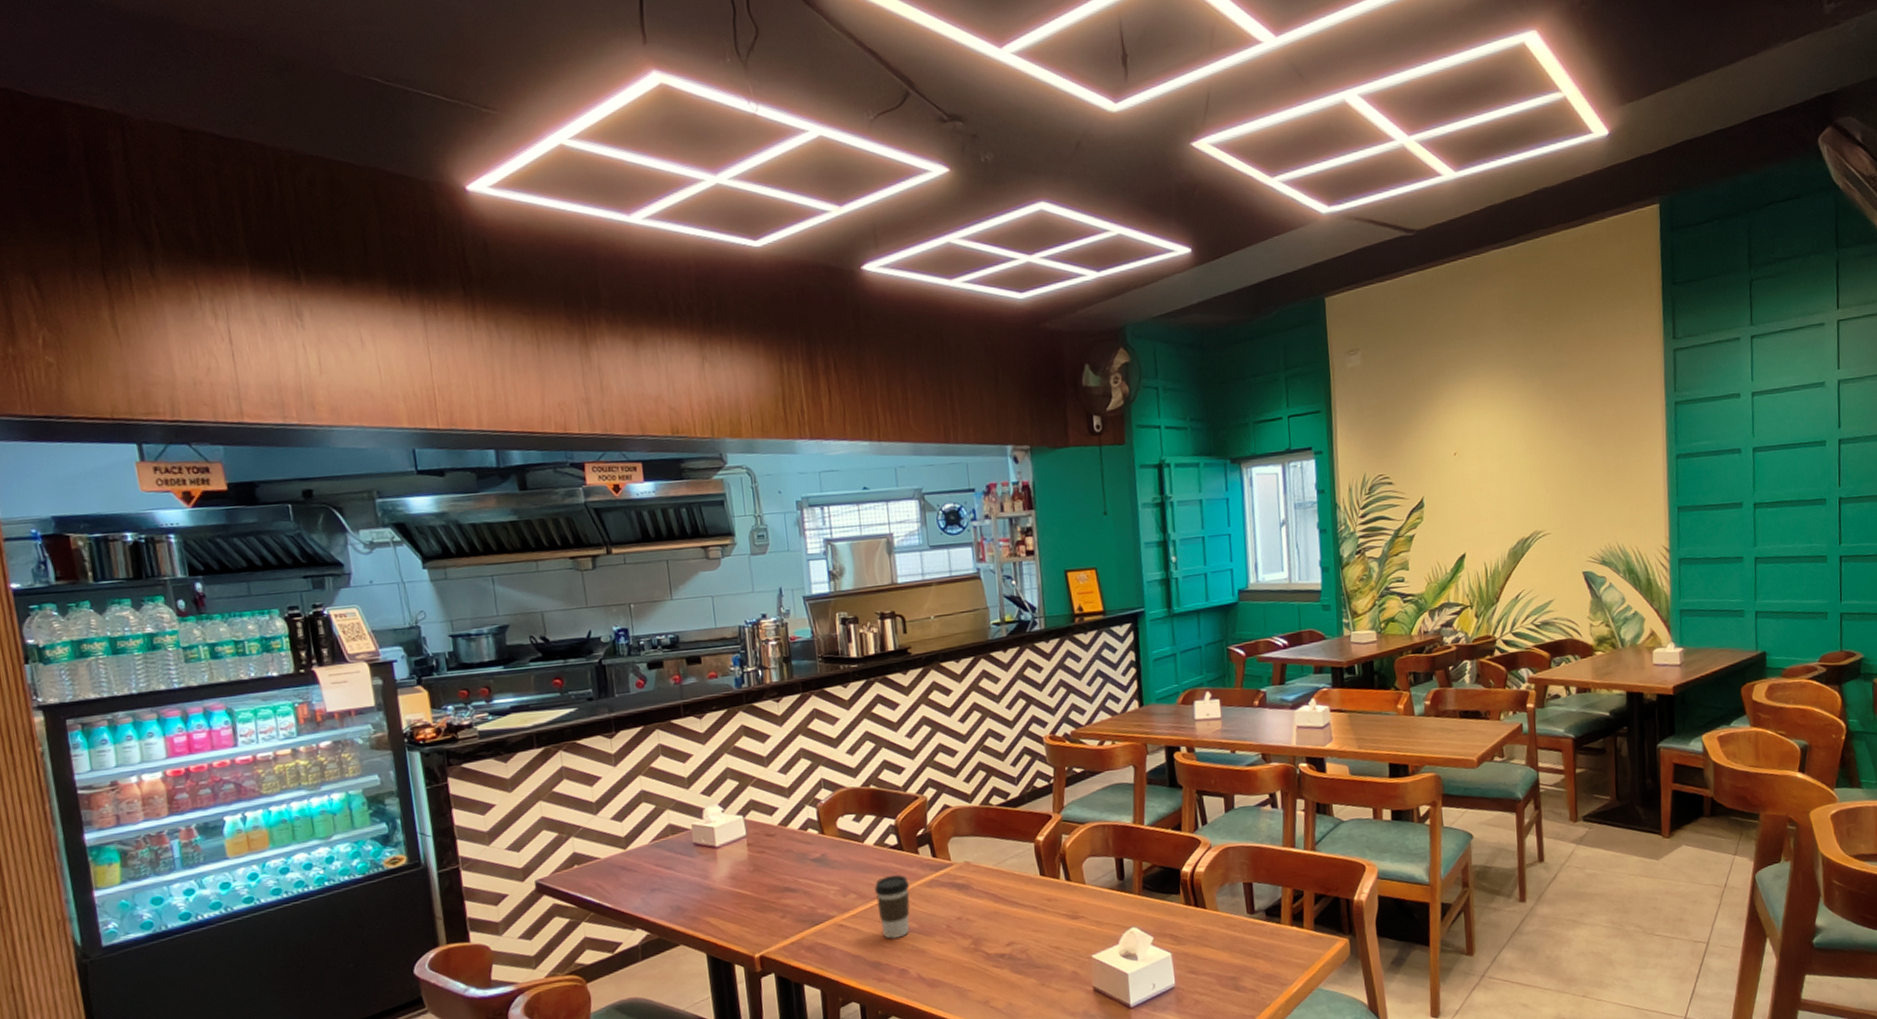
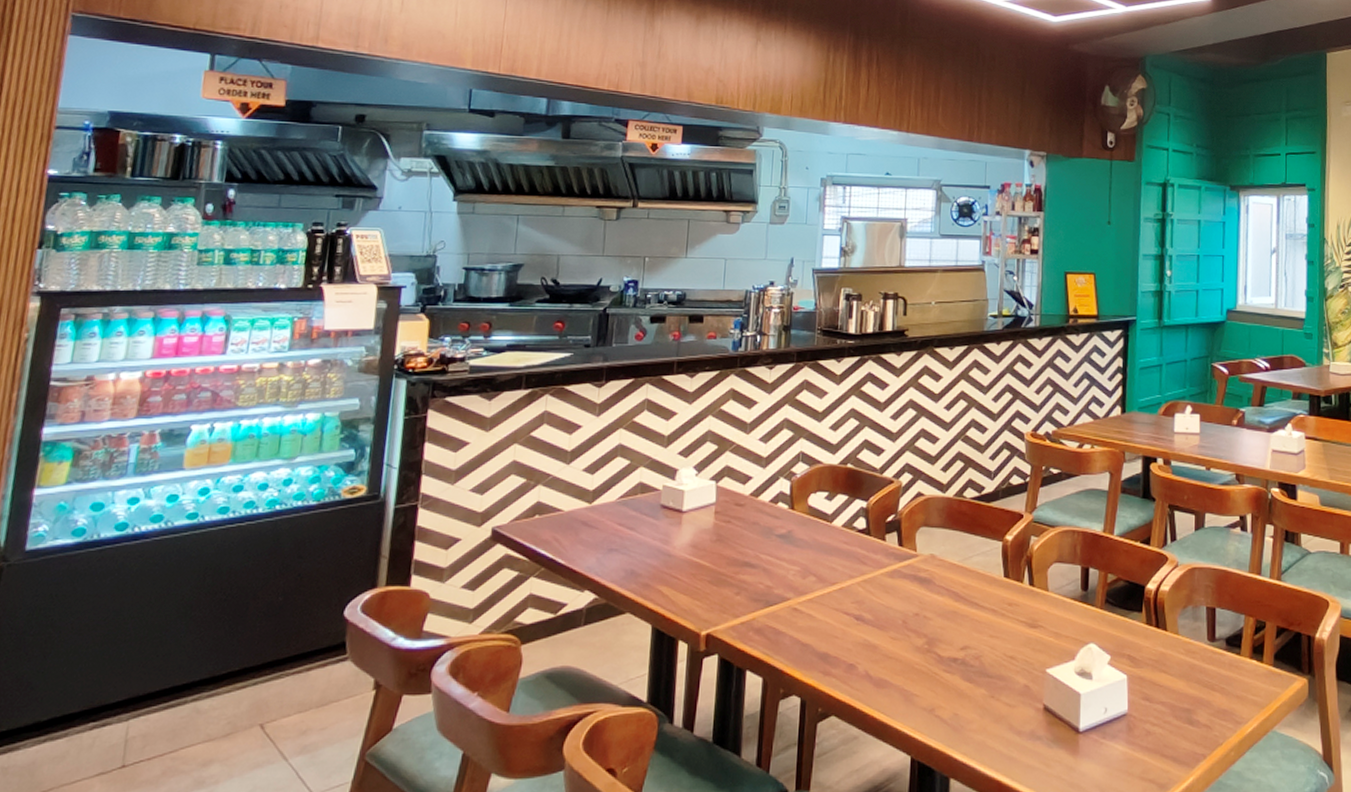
coffee cup: present [874,875,910,939] -> none [835,561,872,629]

